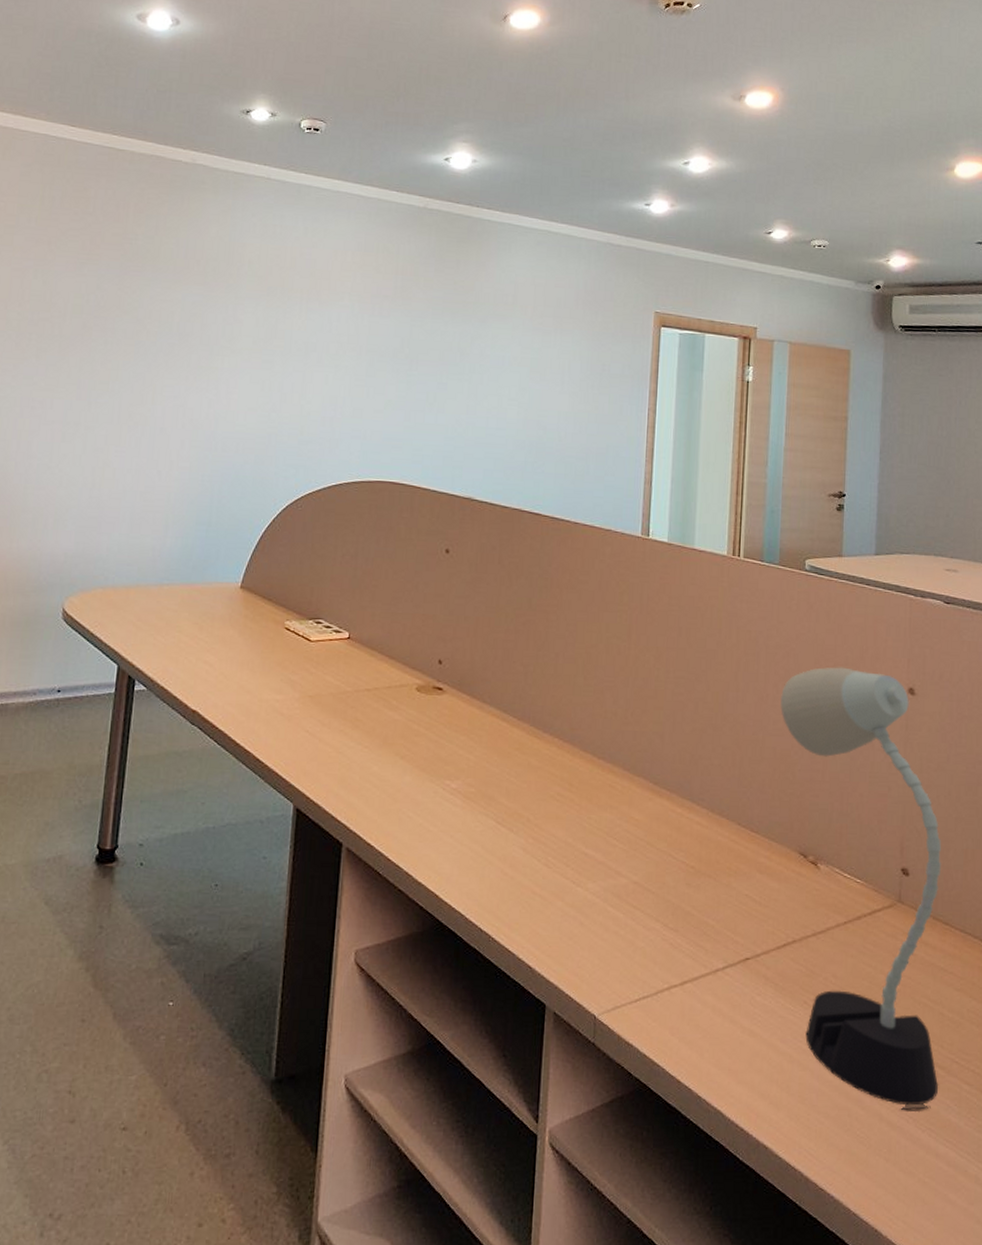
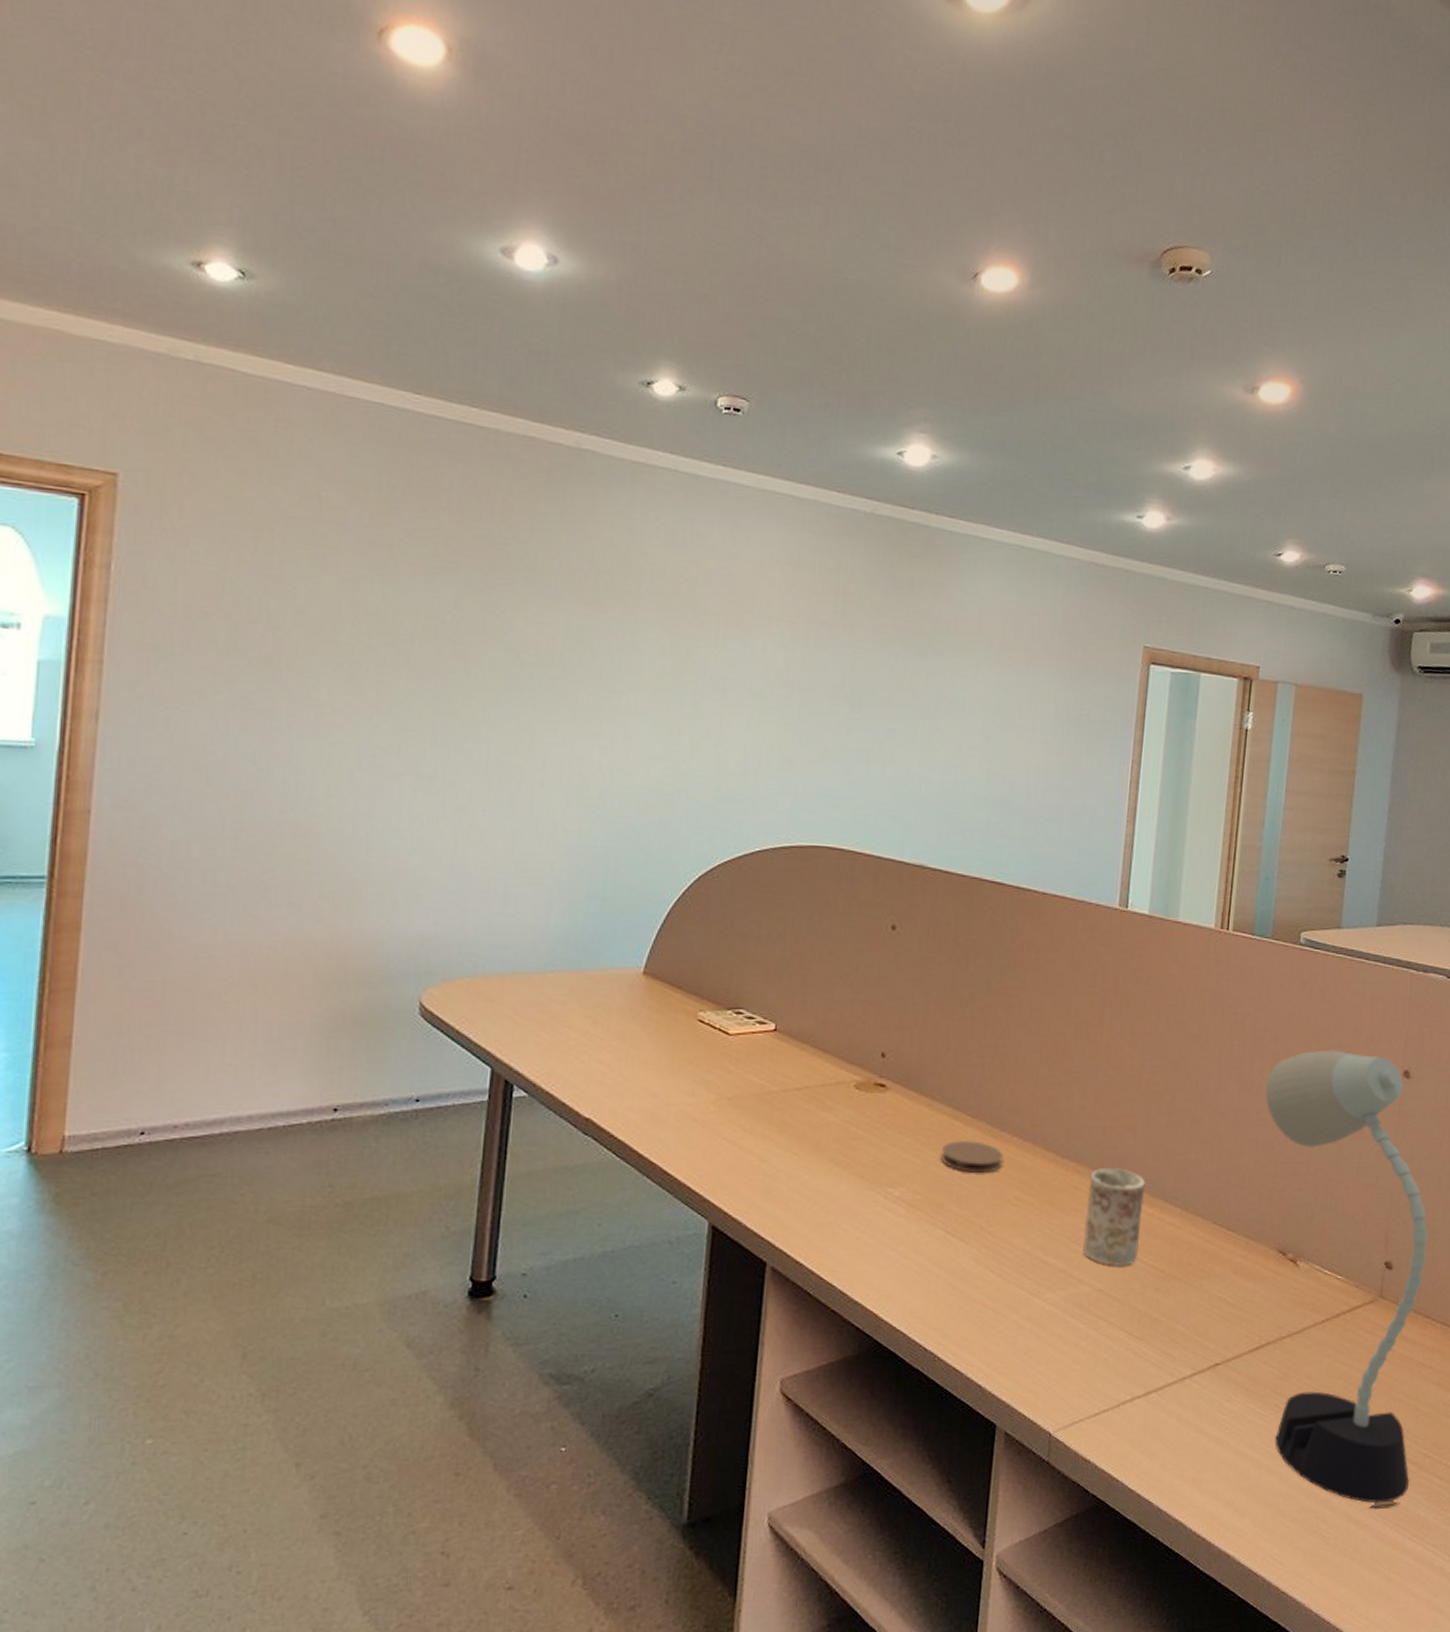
coaster: none [492,739,546,770] -> present [941,1140,1004,1173]
mug: none [620,769,674,861] -> present [1083,1167,1145,1266]

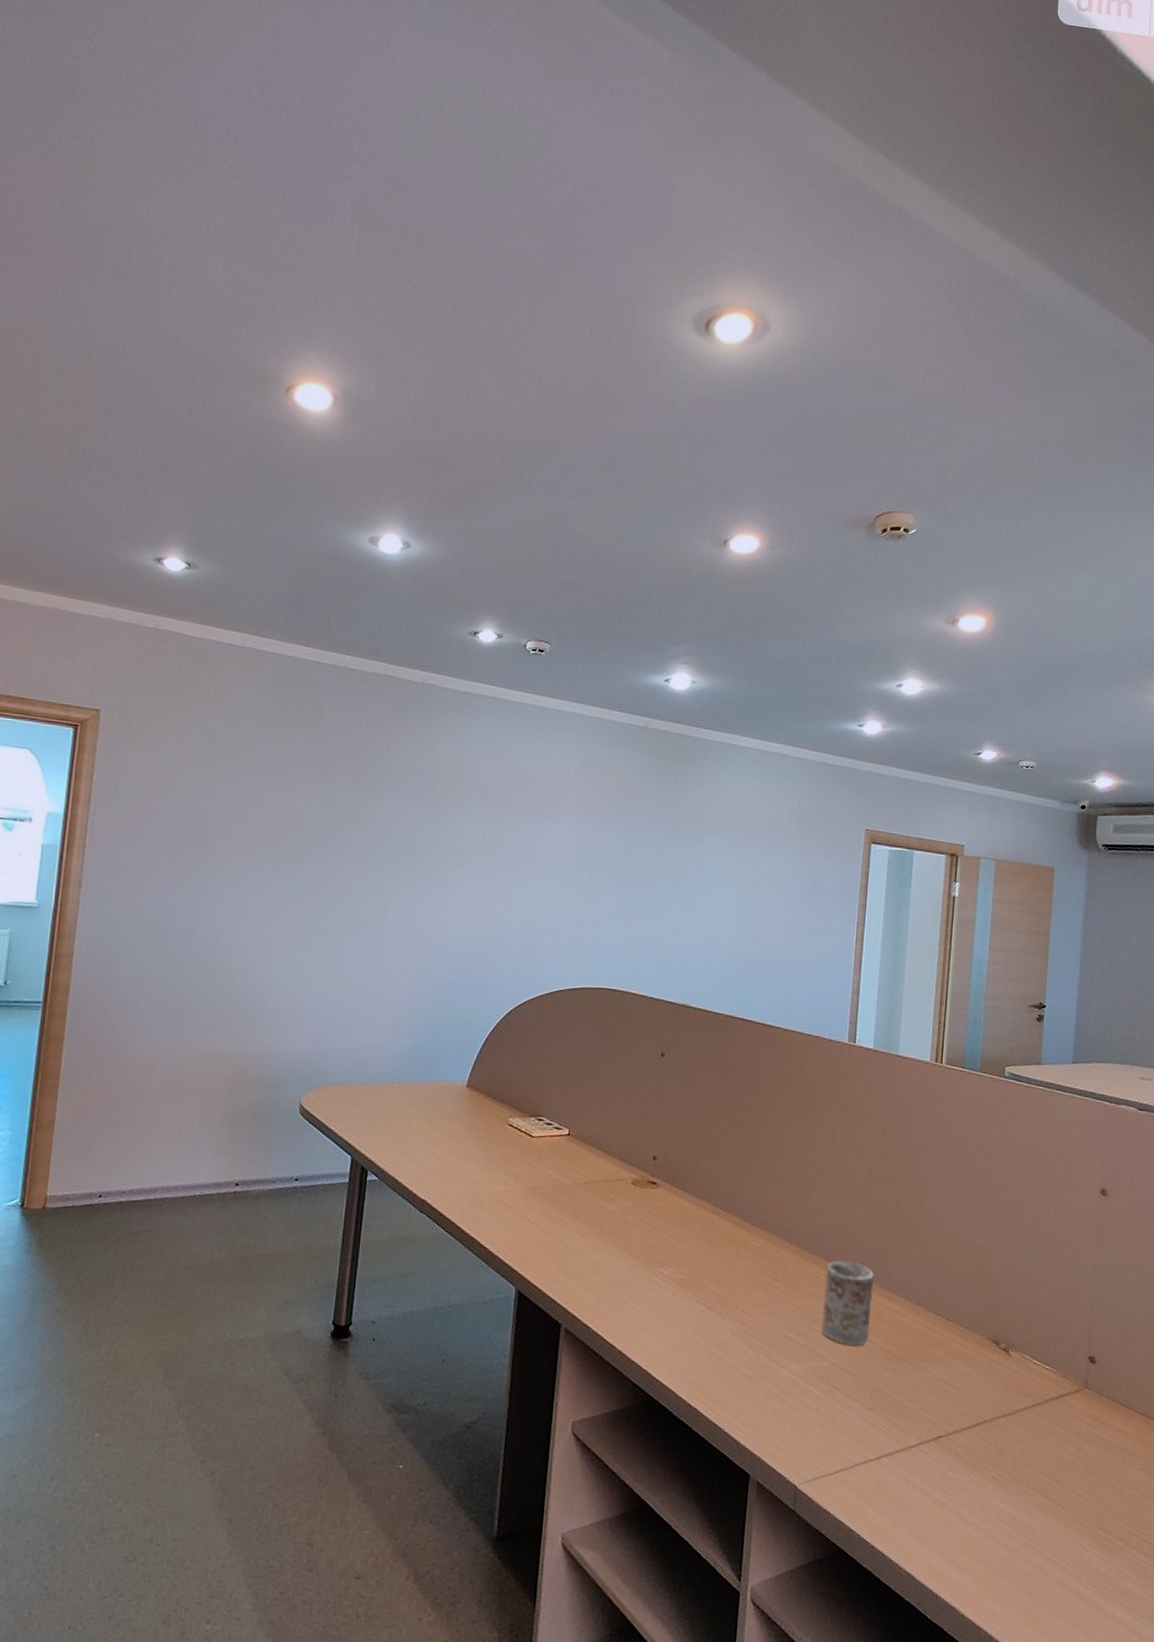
coaster: present [941,1140,1004,1173] -> none [702,1231,754,1260]
desk lamp: present [1265,1050,1428,1510] -> none [977,1168,1128,1580]

